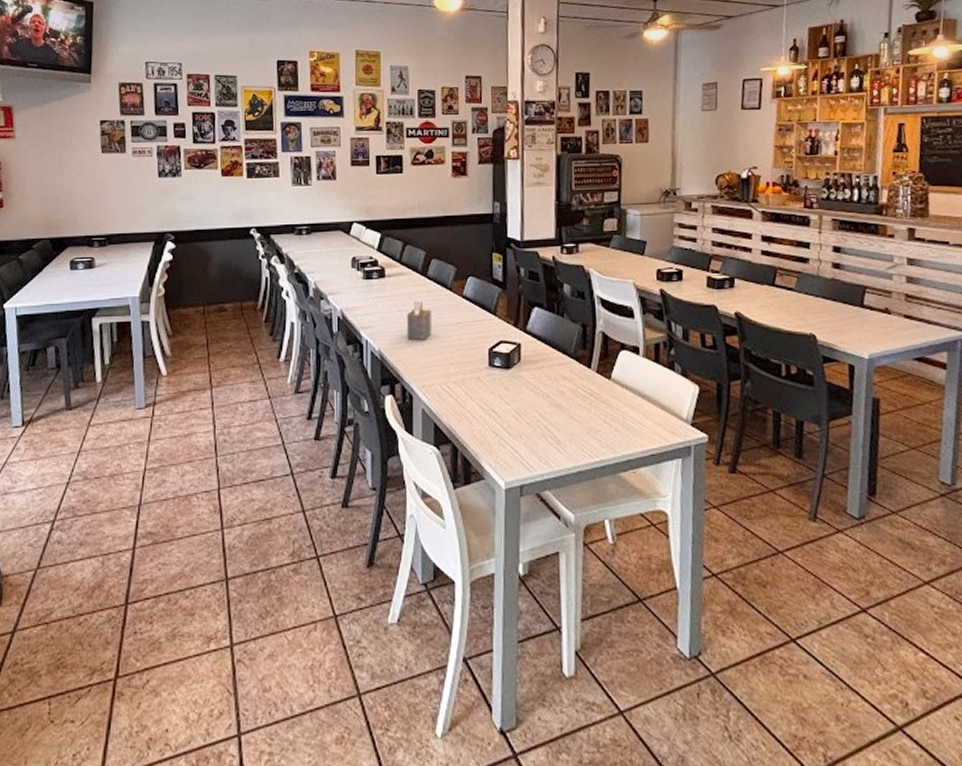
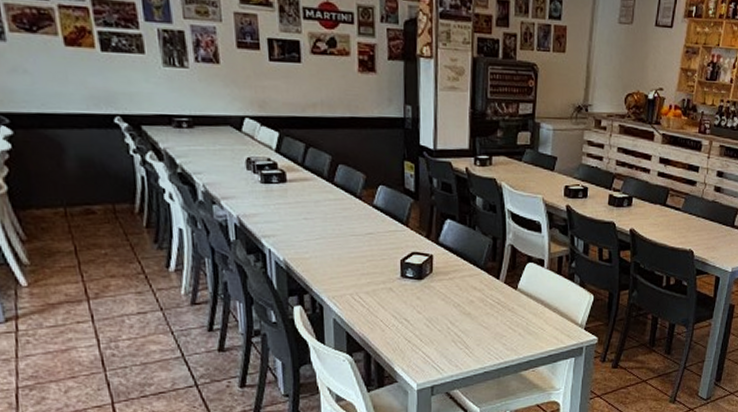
napkin holder: present [407,301,432,340] -> none [313,209,341,250]

